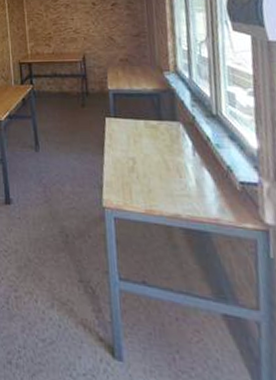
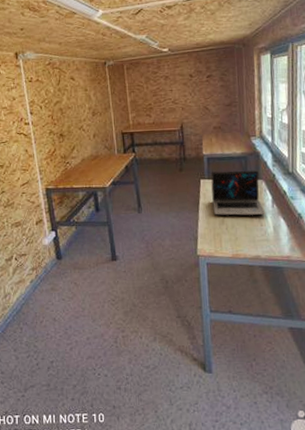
laptop: none [117,109,186,165] -> present [211,170,266,216]

